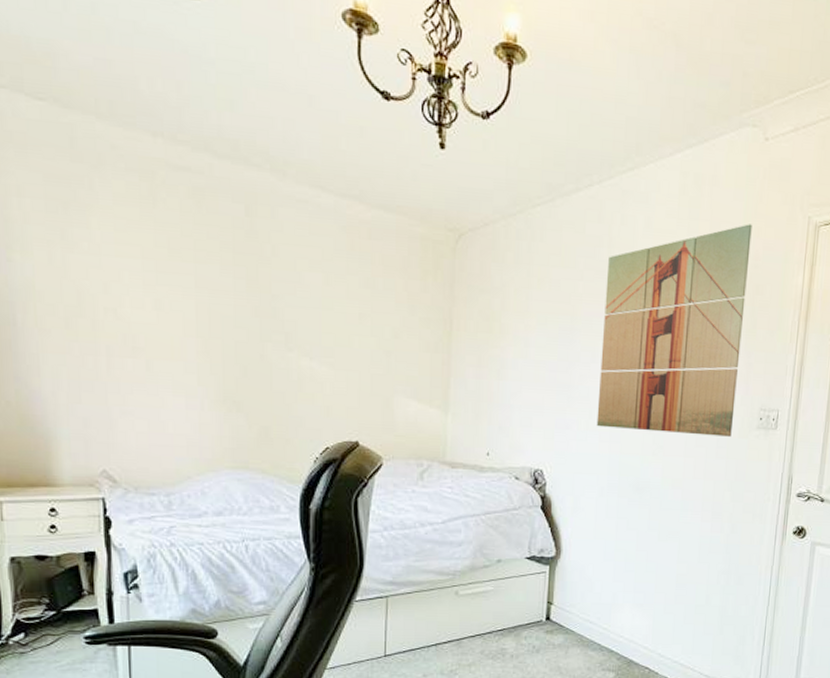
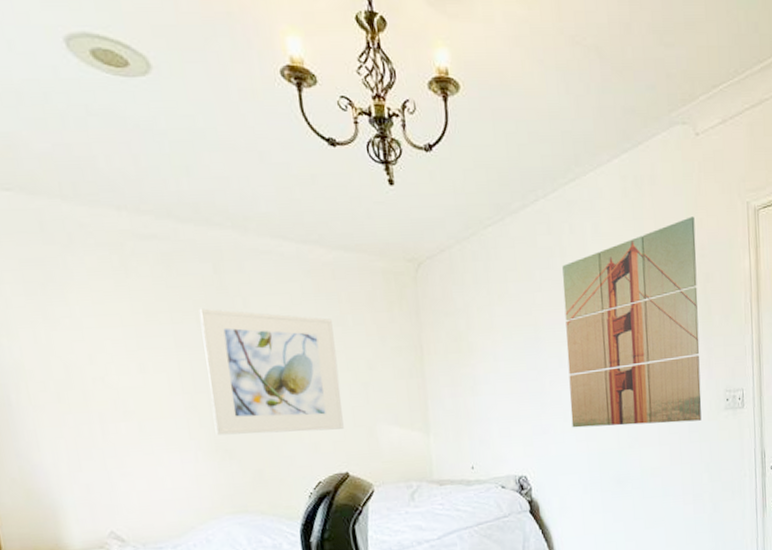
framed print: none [225,250,362,396] -> present [199,308,344,436]

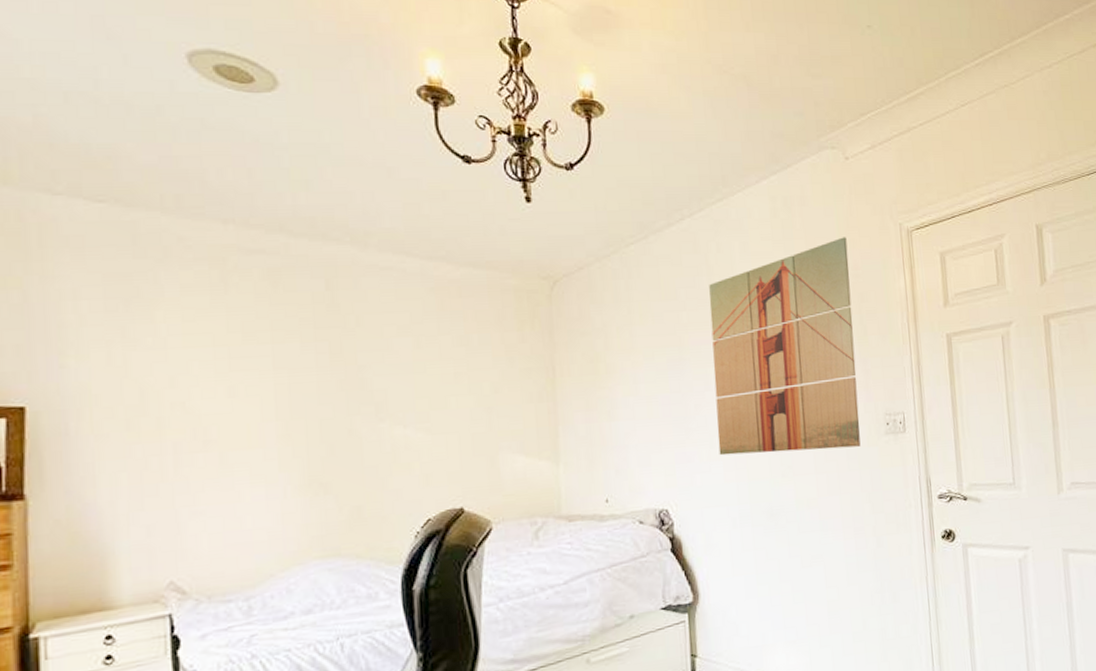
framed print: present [199,308,344,436] -> none [304,326,461,467]

